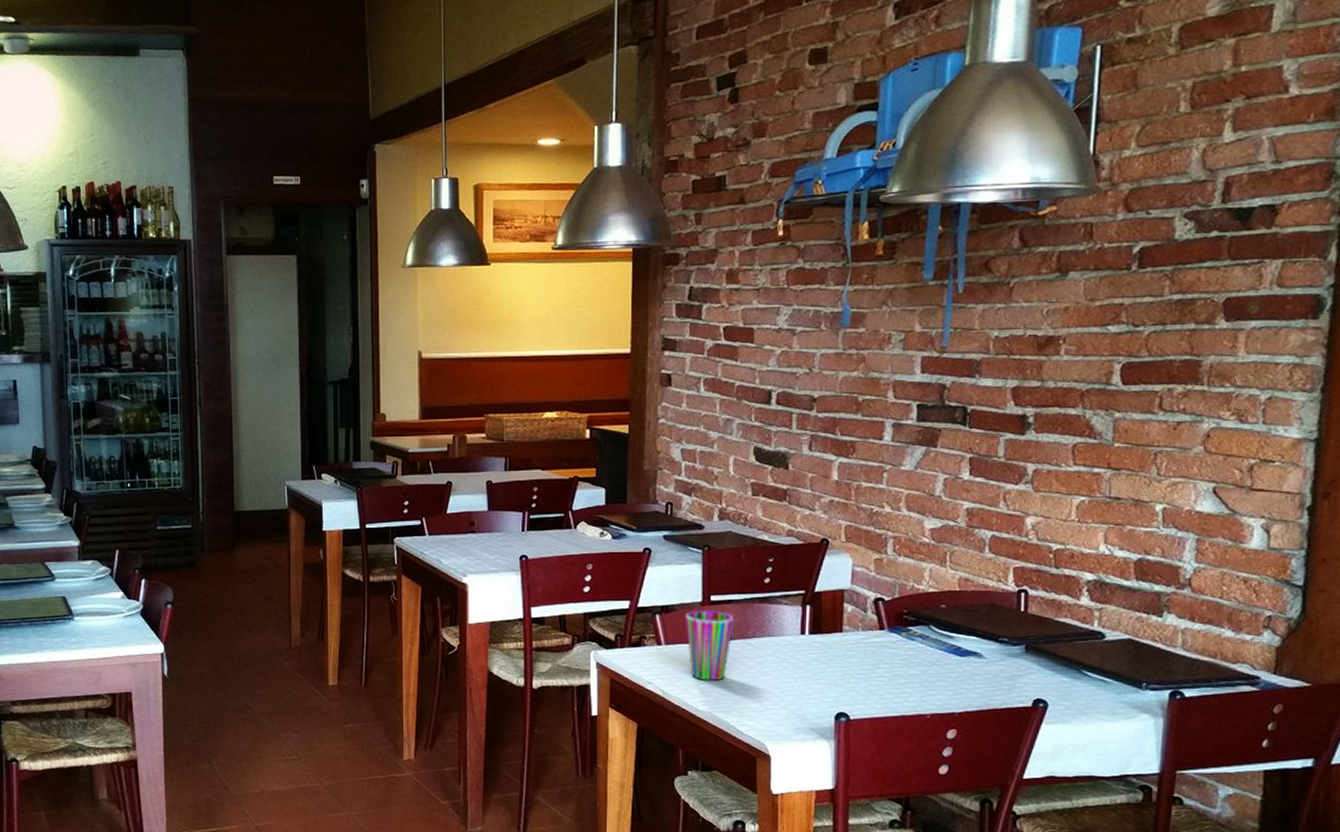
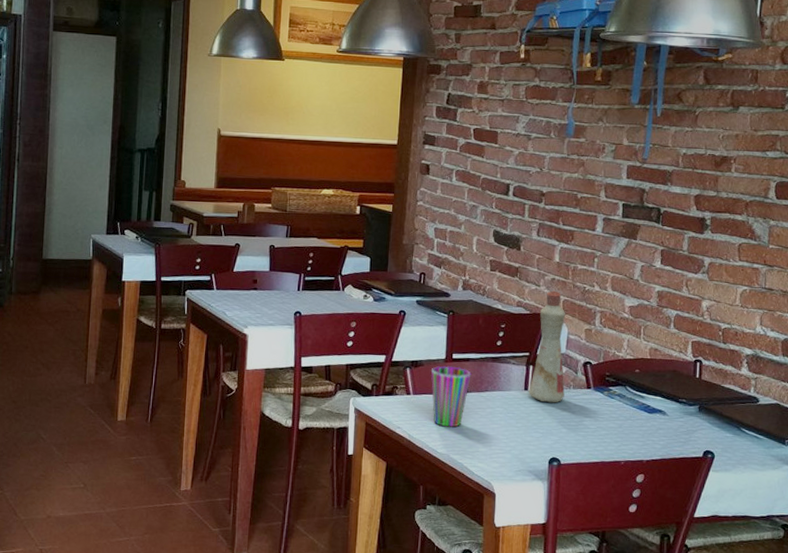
bottle: none [806,515,851,649] -> present [529,290,566,403]

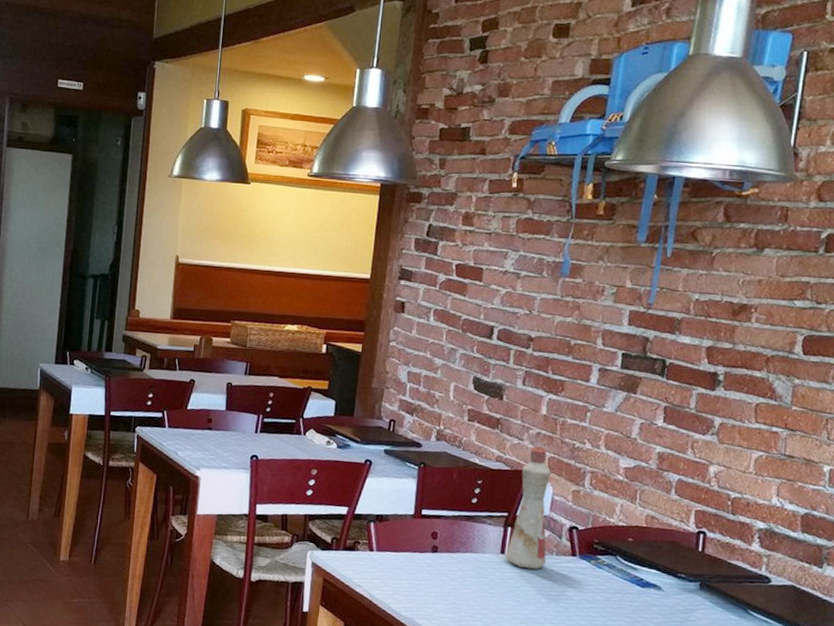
cup: present [431,365,472,428] -> none [397,521,442,590]

